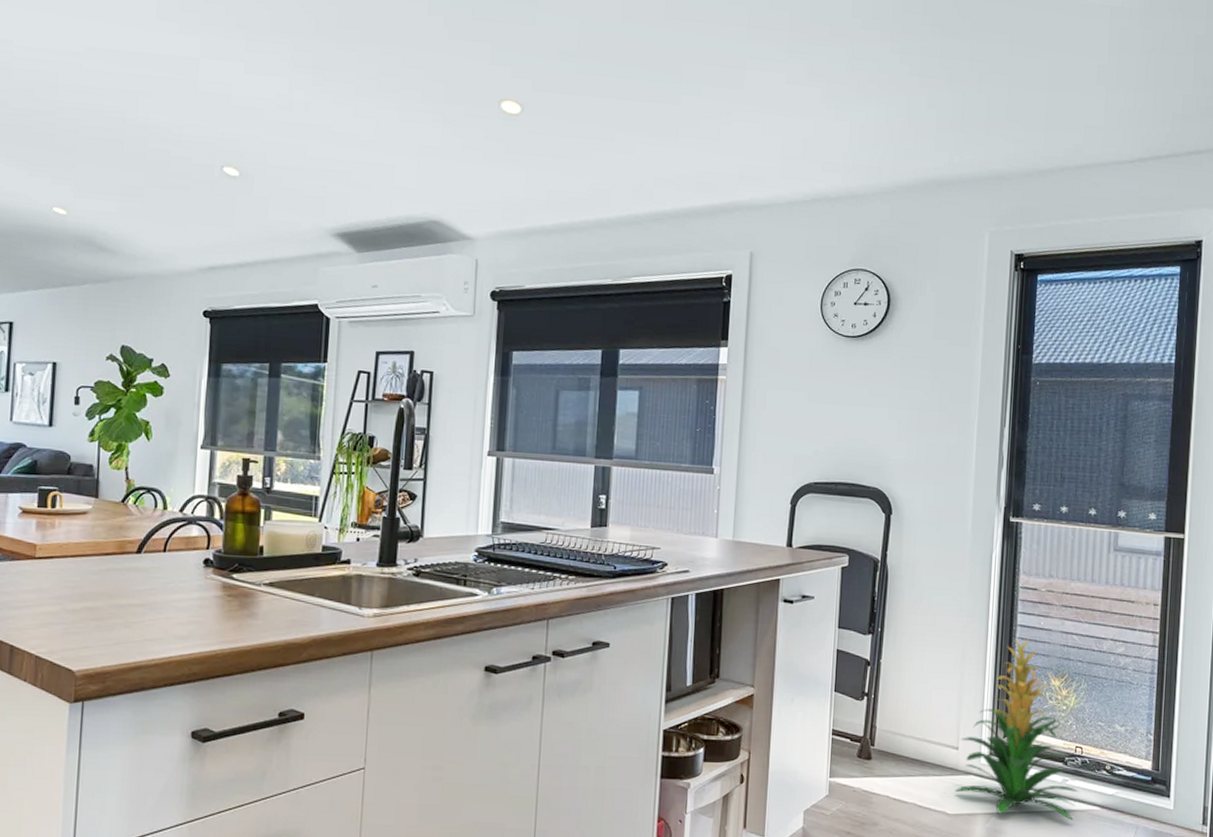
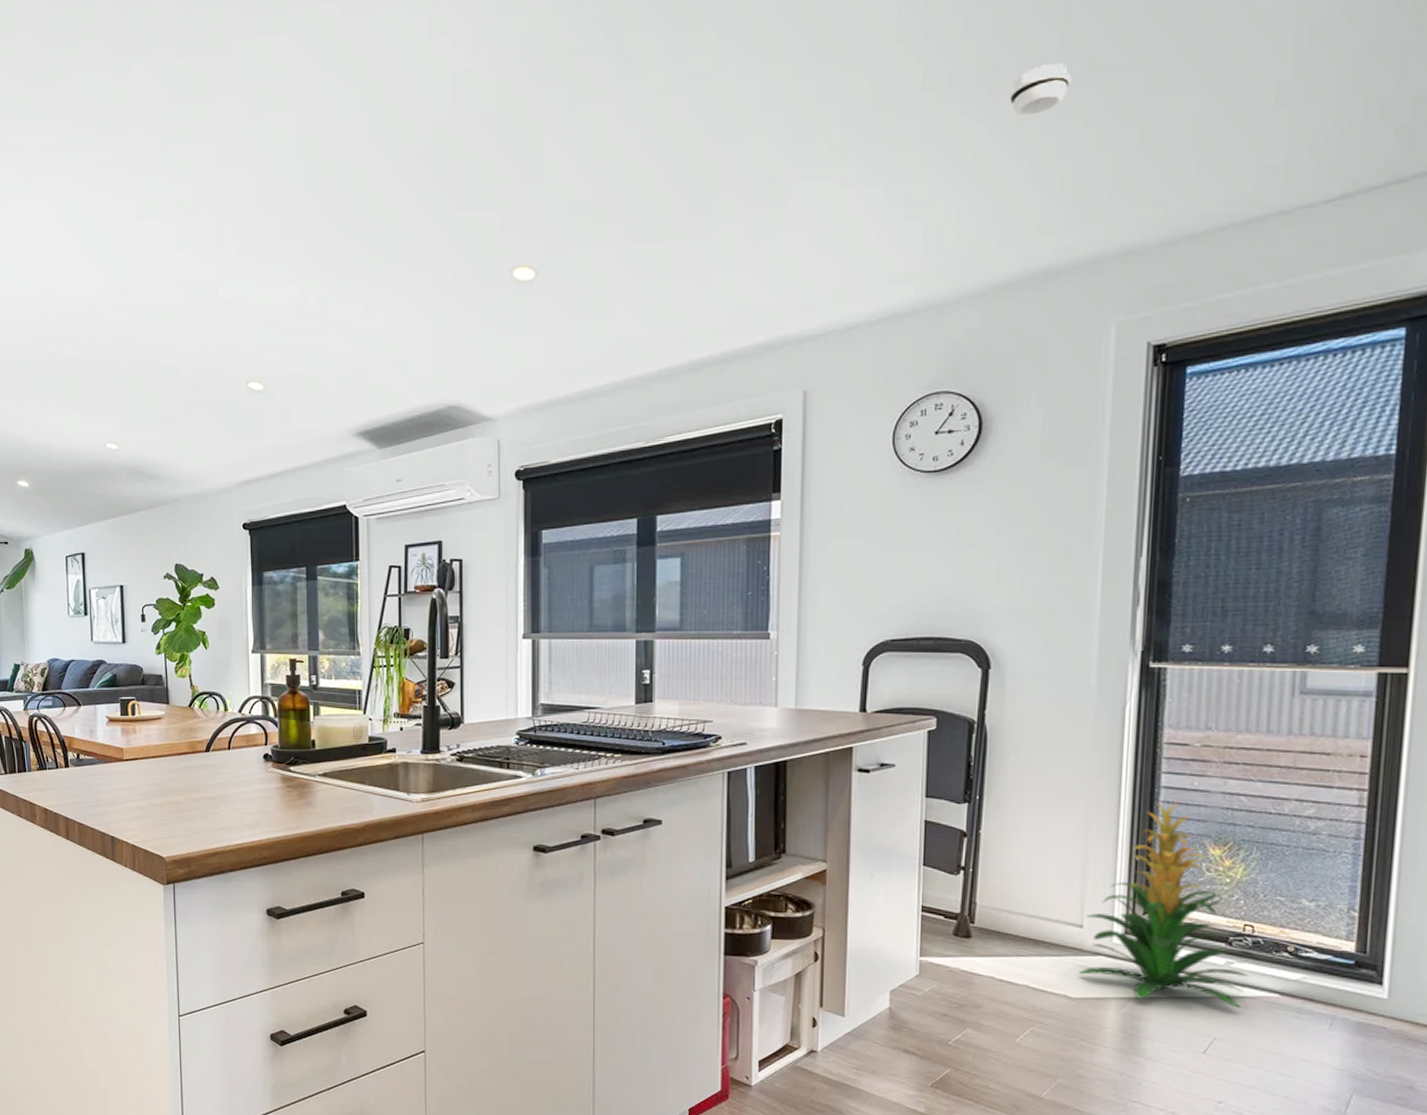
smoke detector: none [916,15,960,54] -> present [1010,63,1072,116]

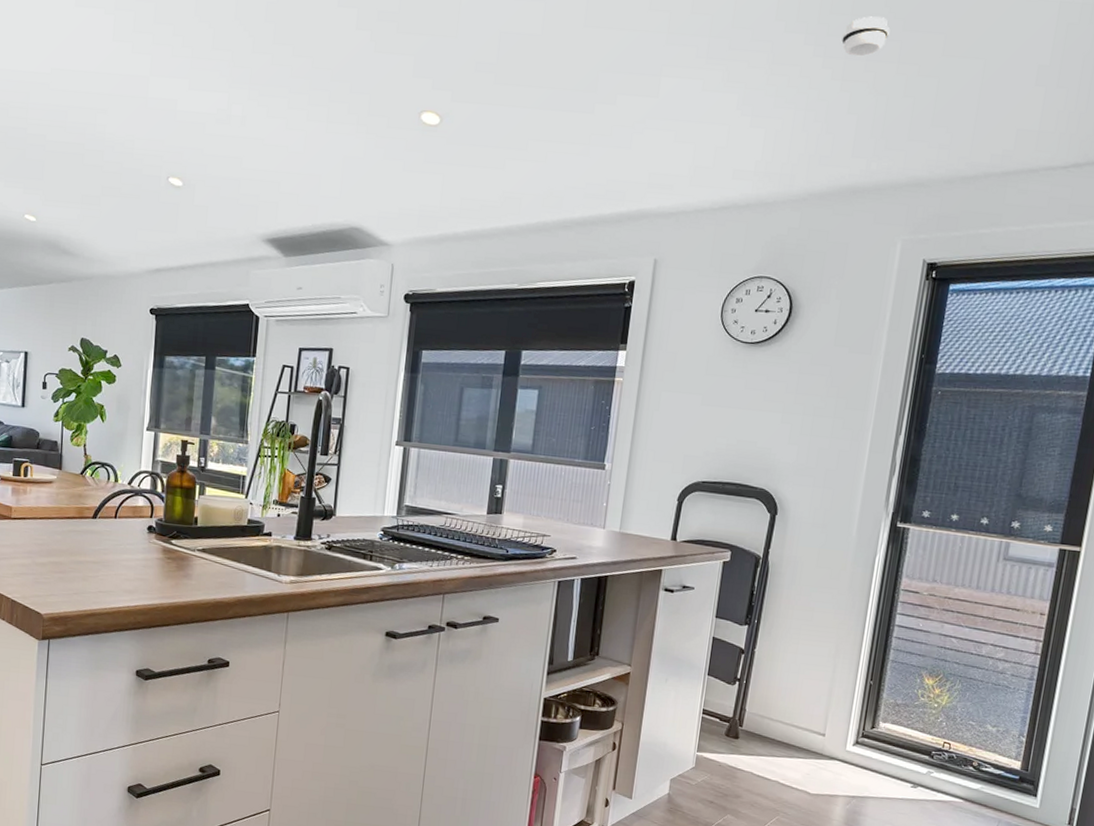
indoor plant: present [1078,801,1249,1008] -> none [817,636,943,809]

